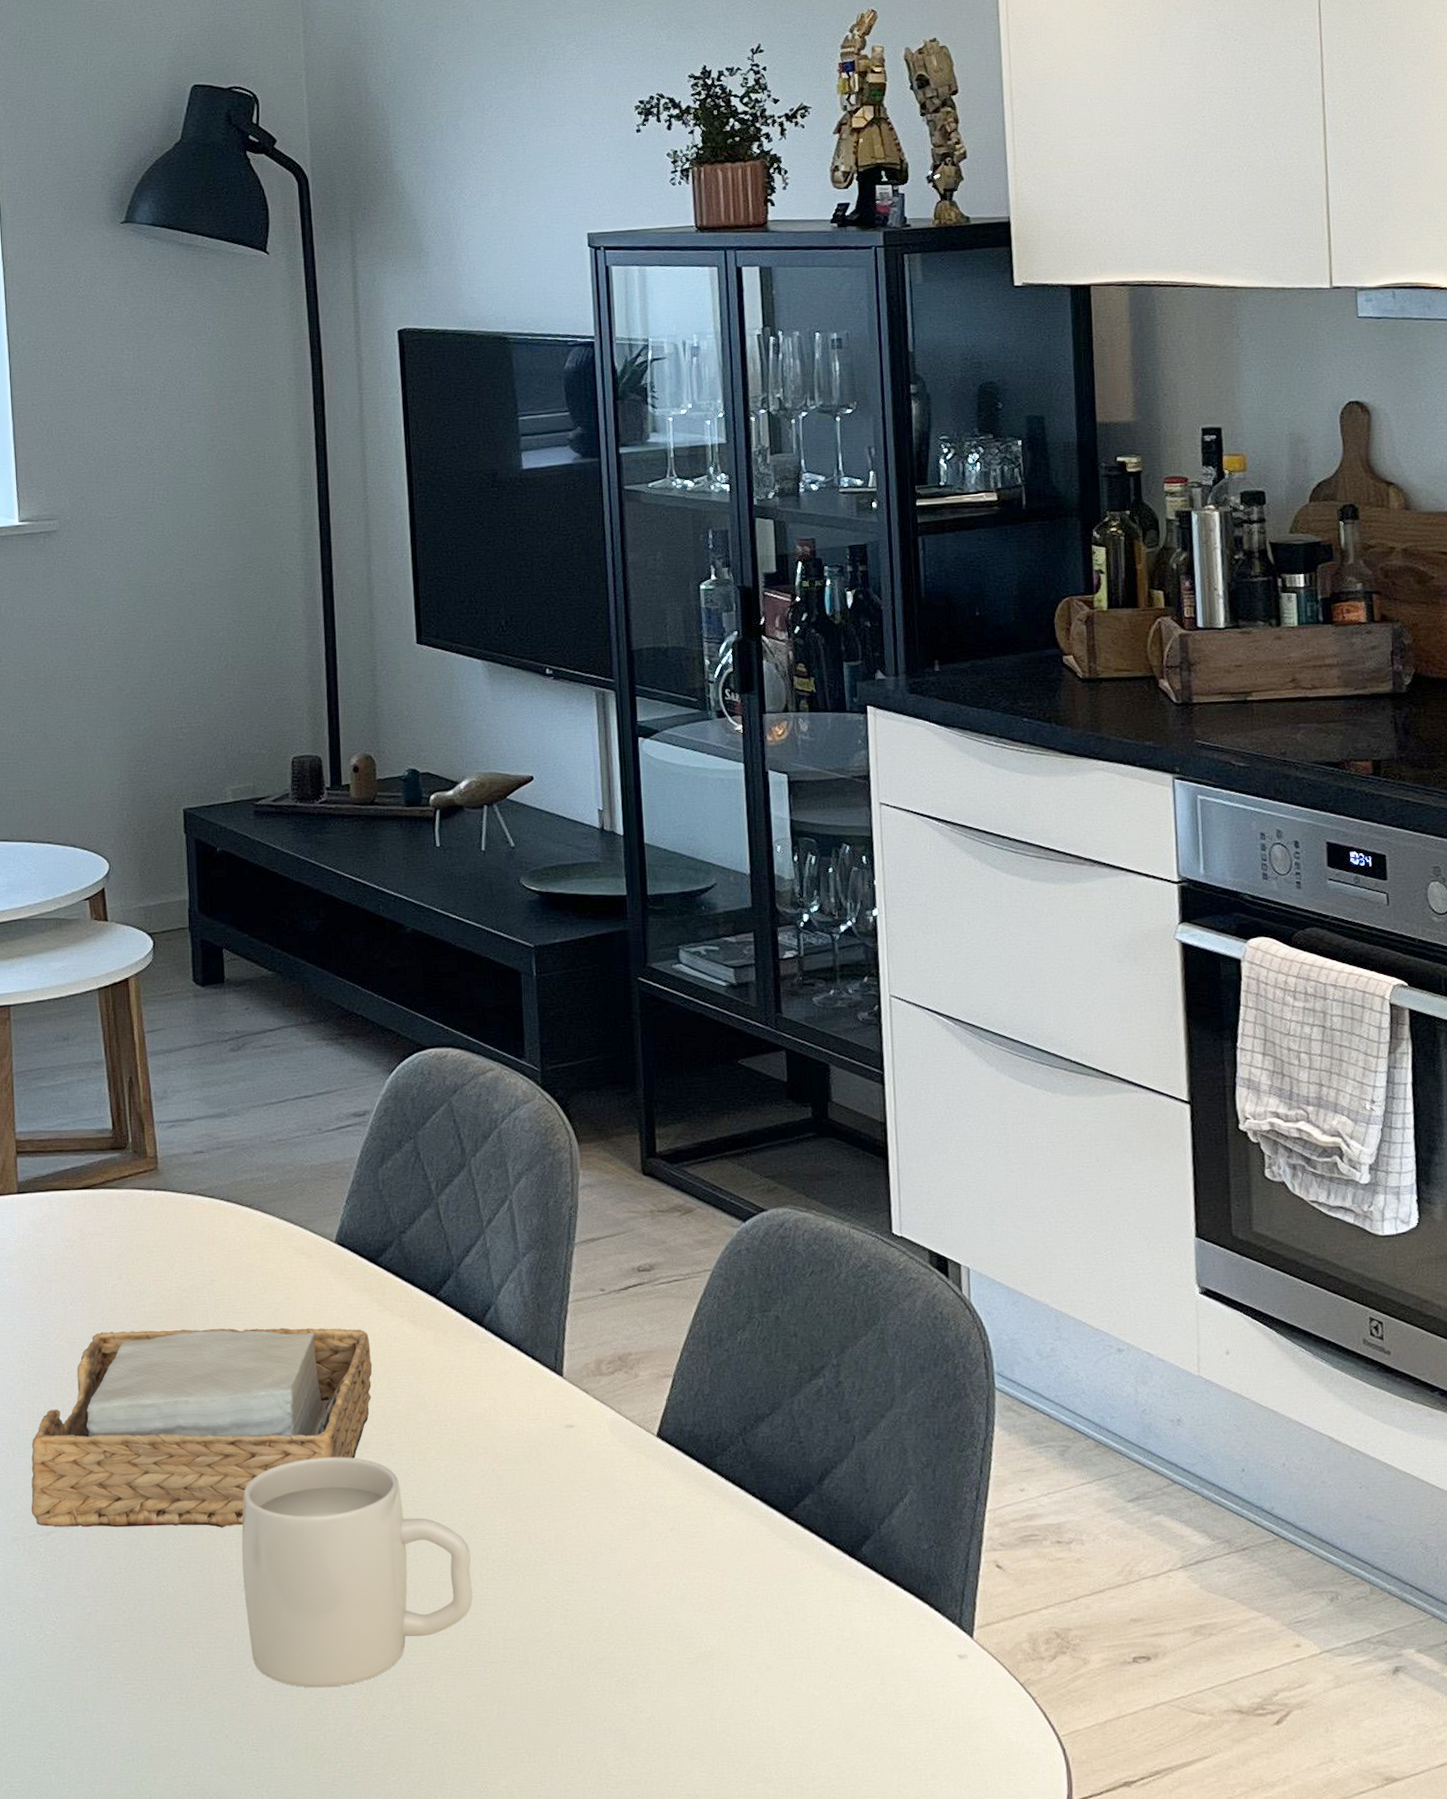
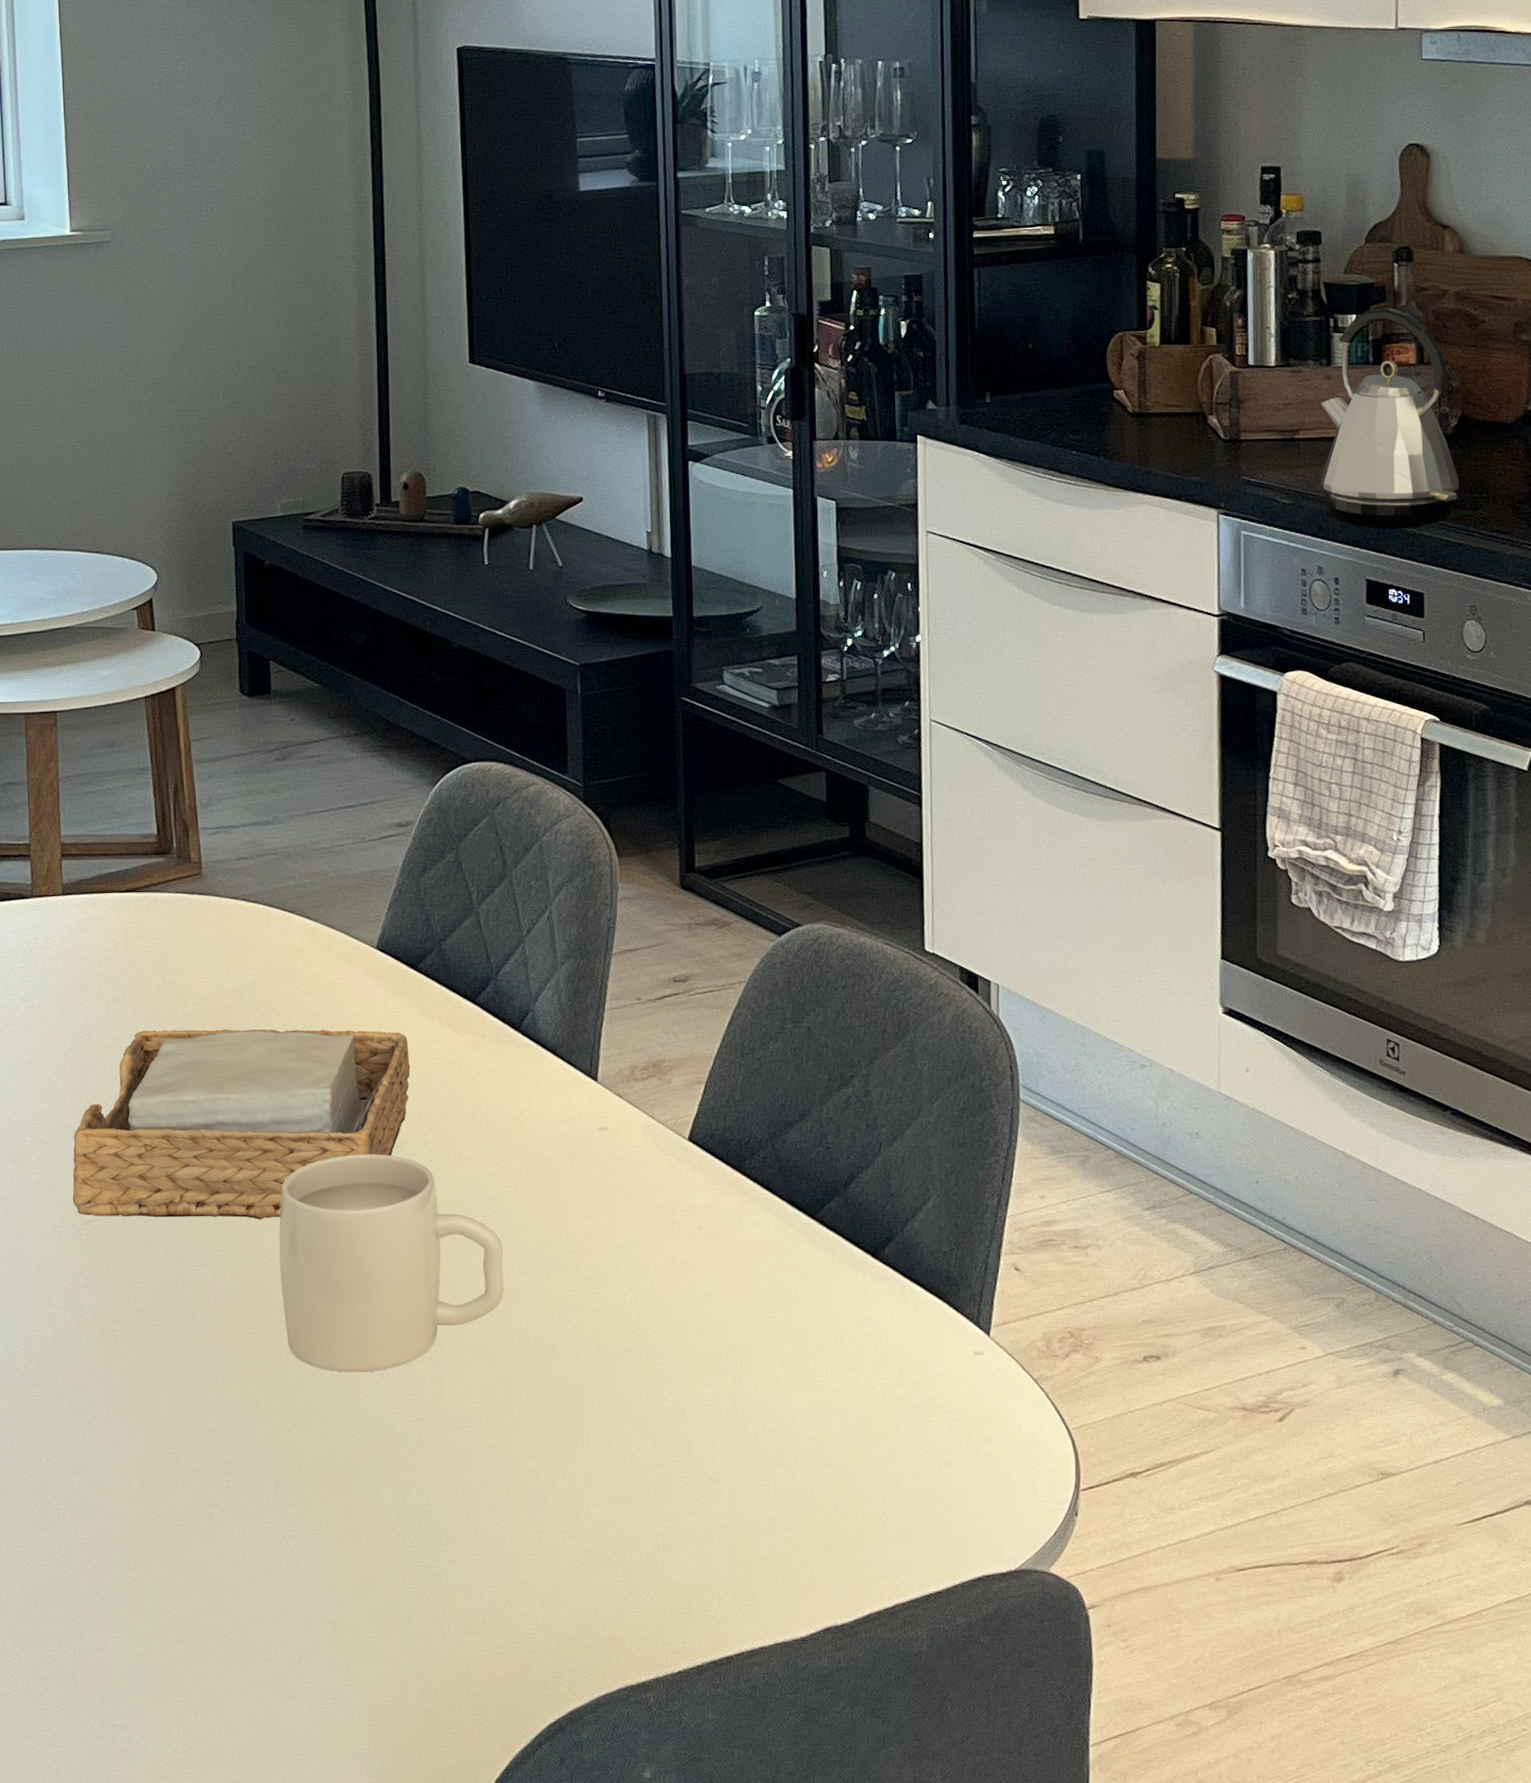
kettle: none [1271,566,1417,791] -> present [1320,308,1460,529]

